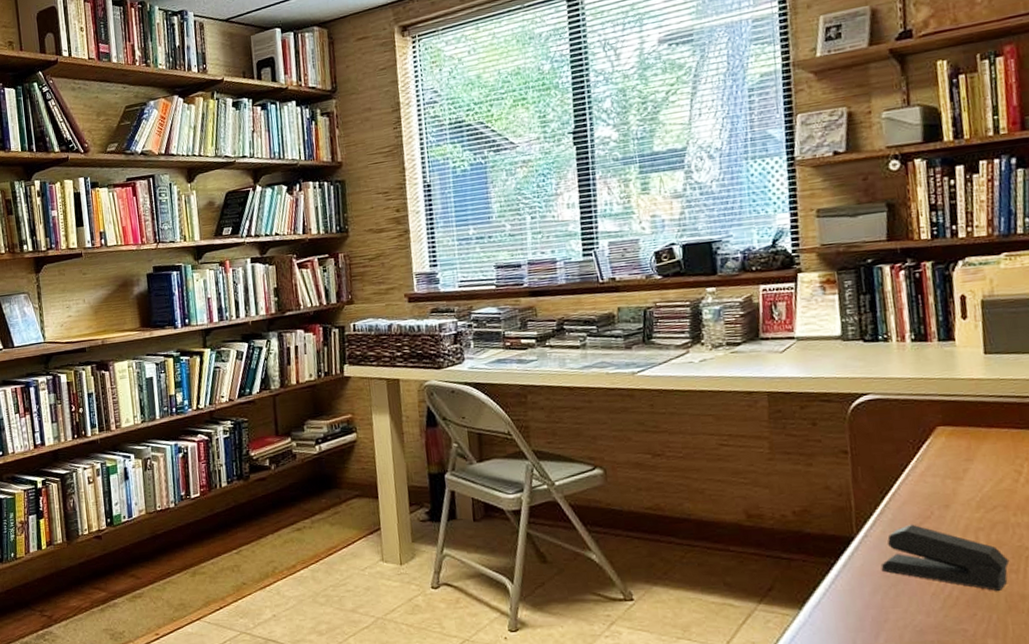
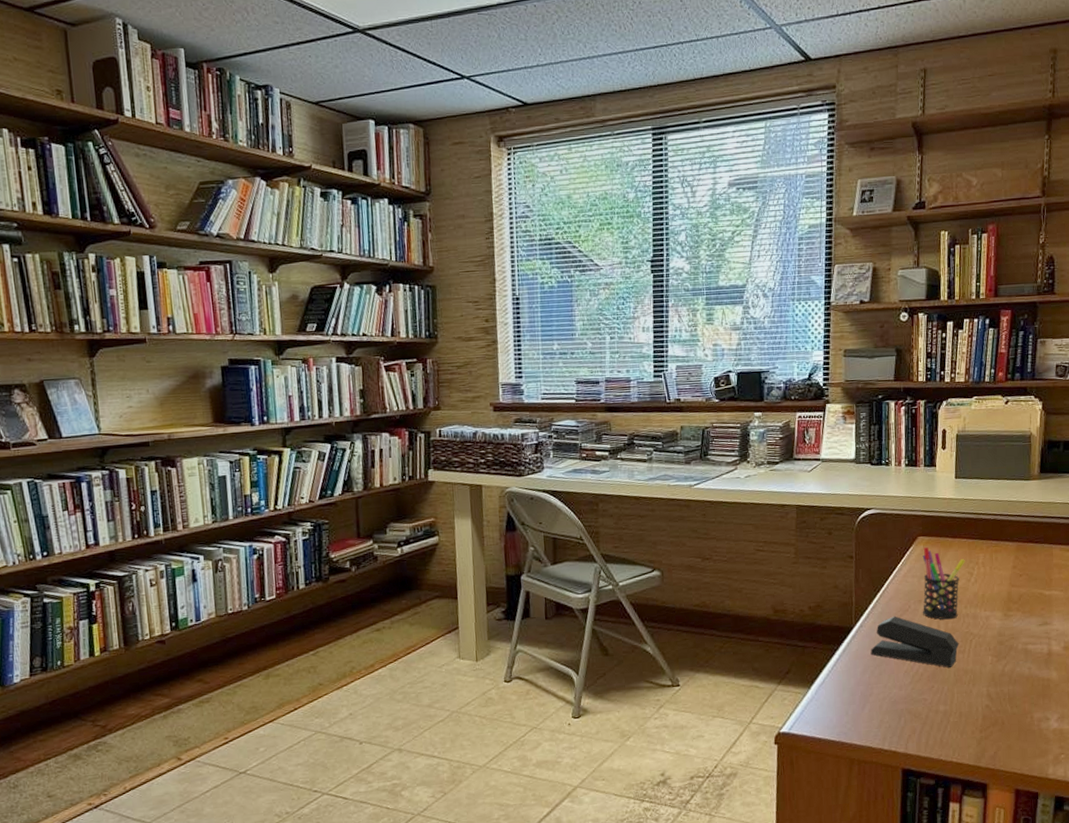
pen holder: none [945,439,1009,530] -> present [922,547,965,620]

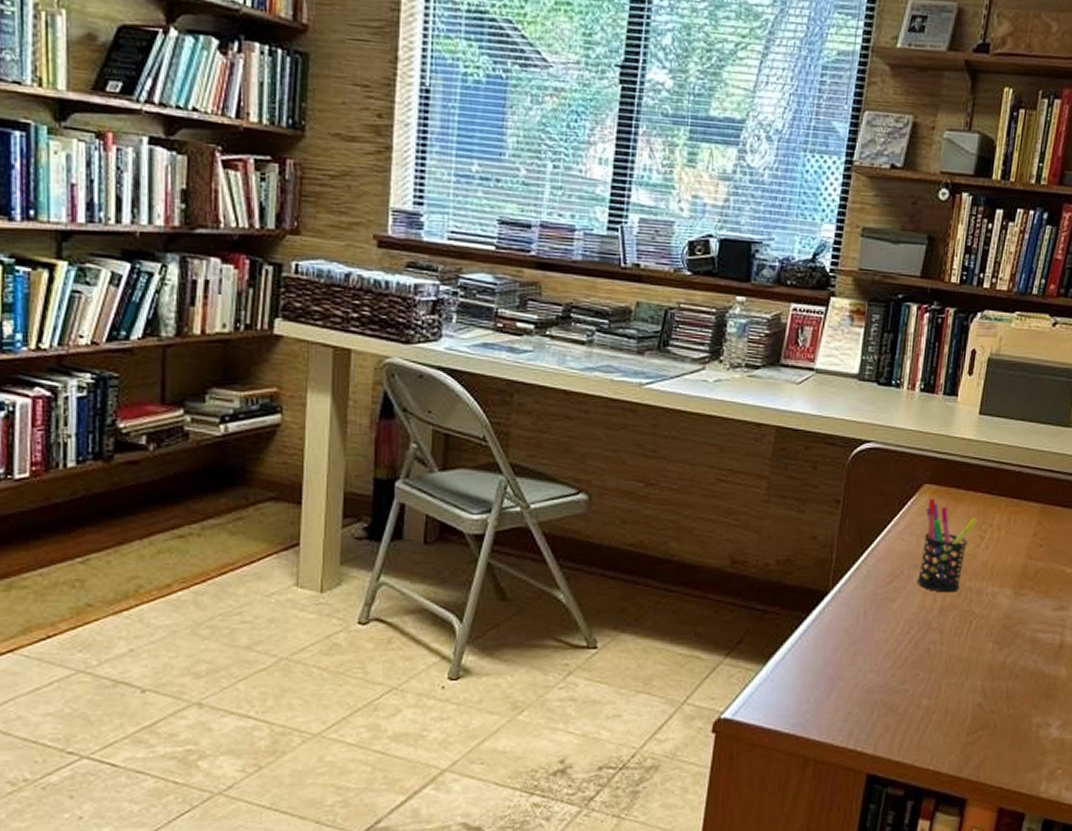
stapler: present [870,616,959,668] -> none [846,582,957,654]

